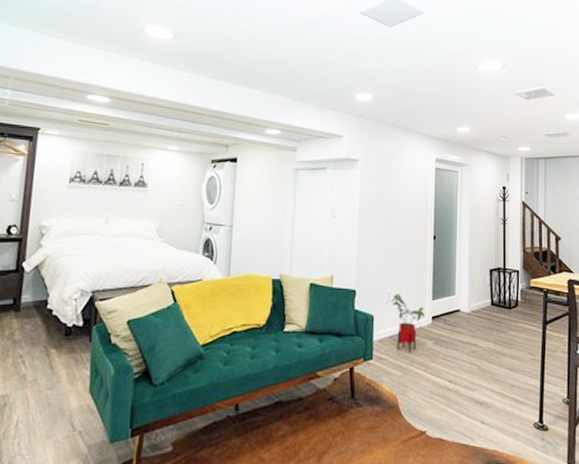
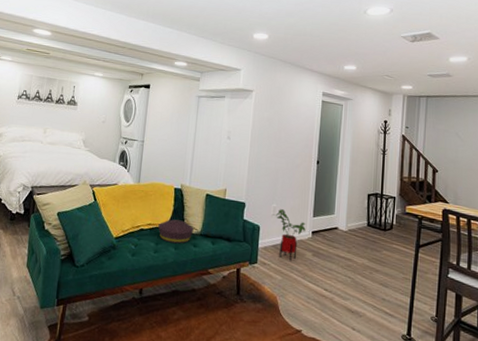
cushion: none [254,316,298,345] -> present [158,219,194,244]

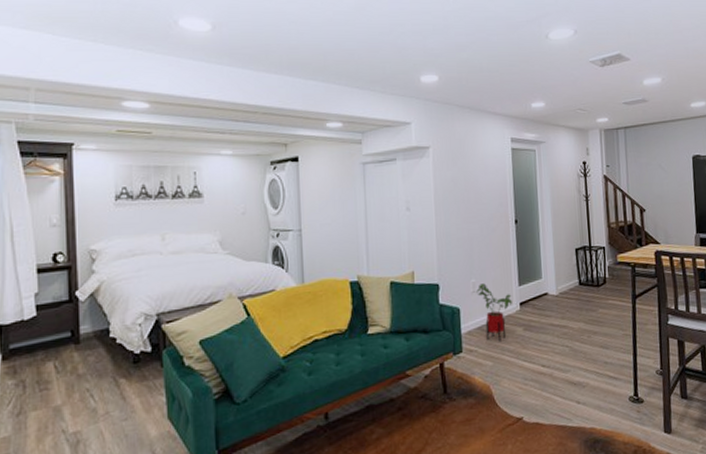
cushion: present [158,219,194,244] -> none [336,319,382,350]

